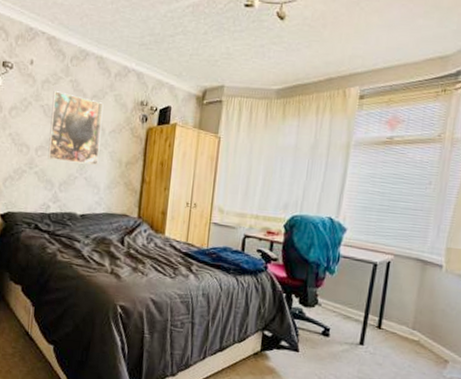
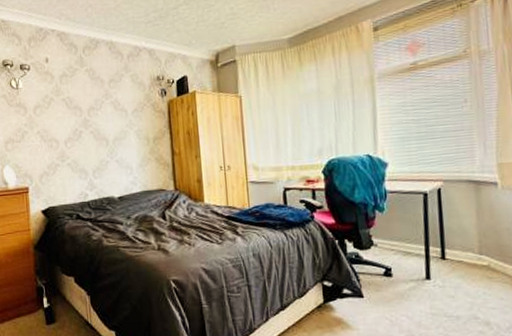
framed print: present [47,91,104,165] -> none [72,82,127,149]

